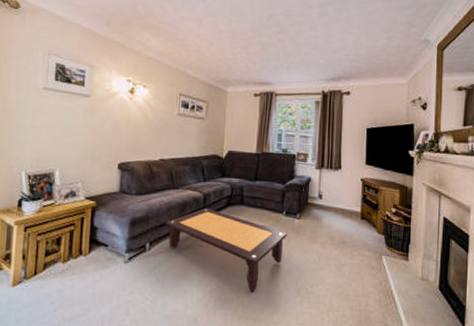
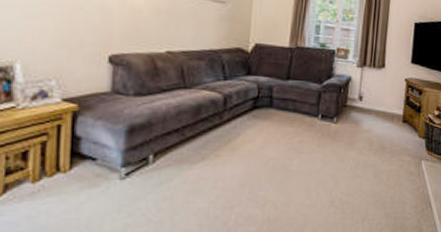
coffee table: present [165,207,288,293] -> none [174,111,323,206]

